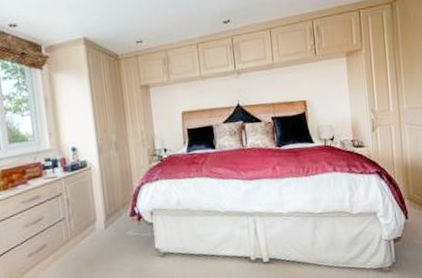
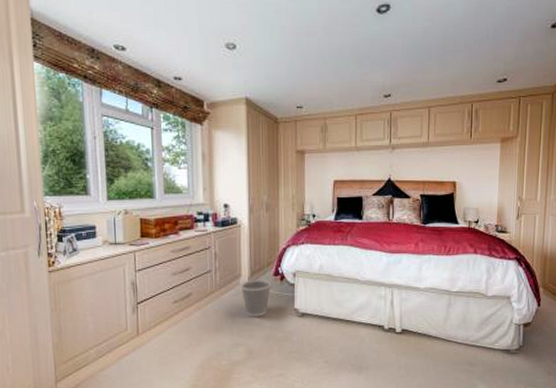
wastebasket: none [96,221,129,263] -> present [240,279,272,317]

